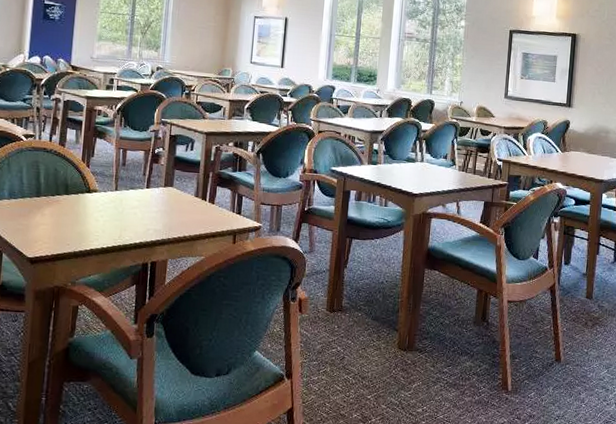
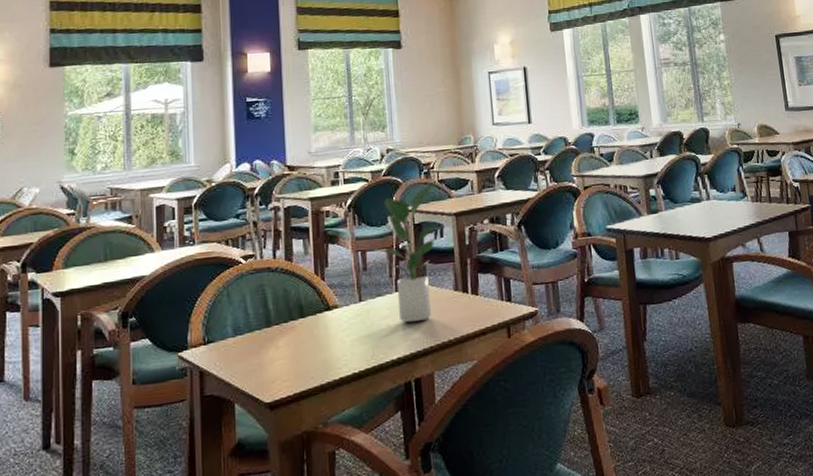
potted plant: none [133,102,196,216] -> present [373,181,445,322]

